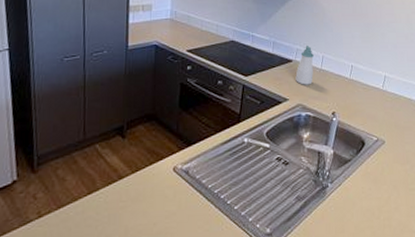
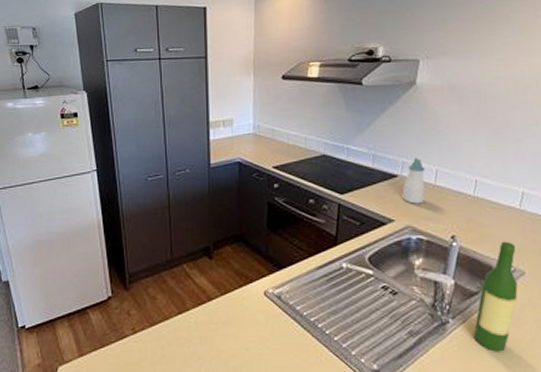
wine bottle: none [346,116,380,209] -> present [473,241,518,352]

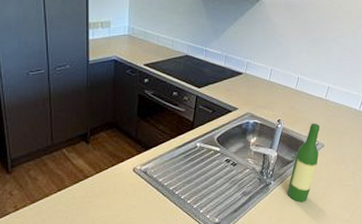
soap bottle: present [402,158,425,204] -> none [245,59,263,96]

